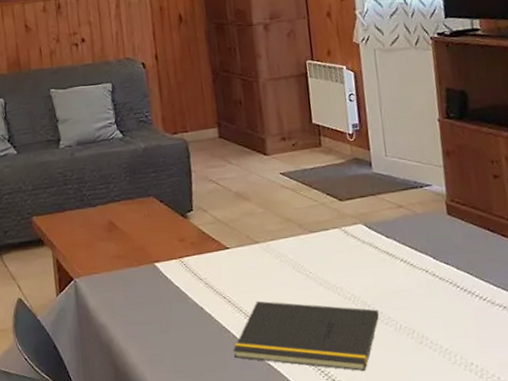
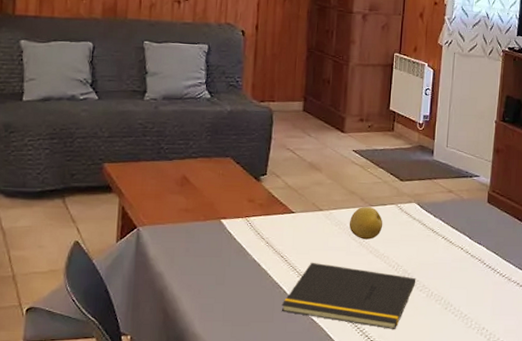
fruit: none [290,234,329,271] -> present [349,207,383,240]

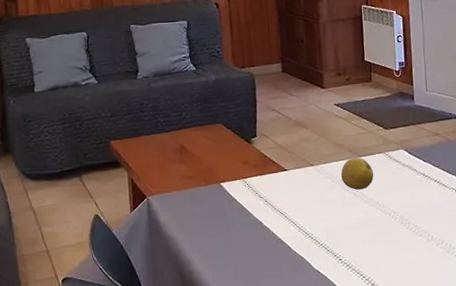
notepad: present [281,262,416,329] -> none [287,216,415,276]

